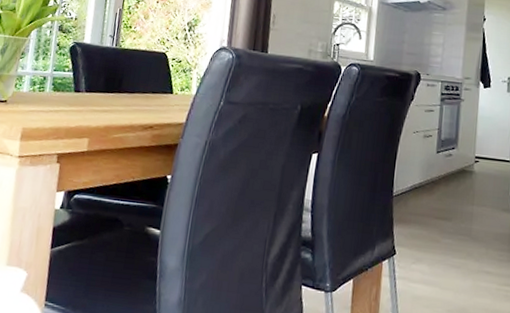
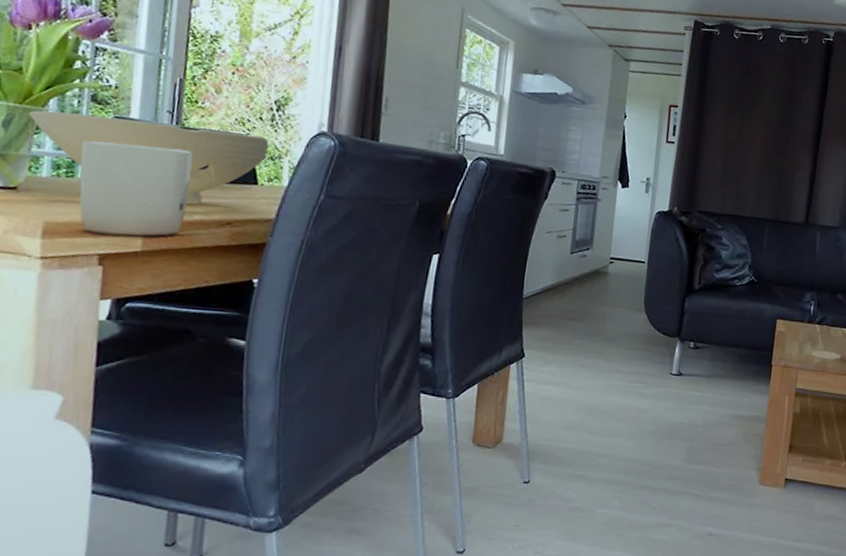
bowl: none [17,39,182,112] -> present [29,110,269,205]
mug: none [46,61,127,139] -> present [78,140,194,237]

